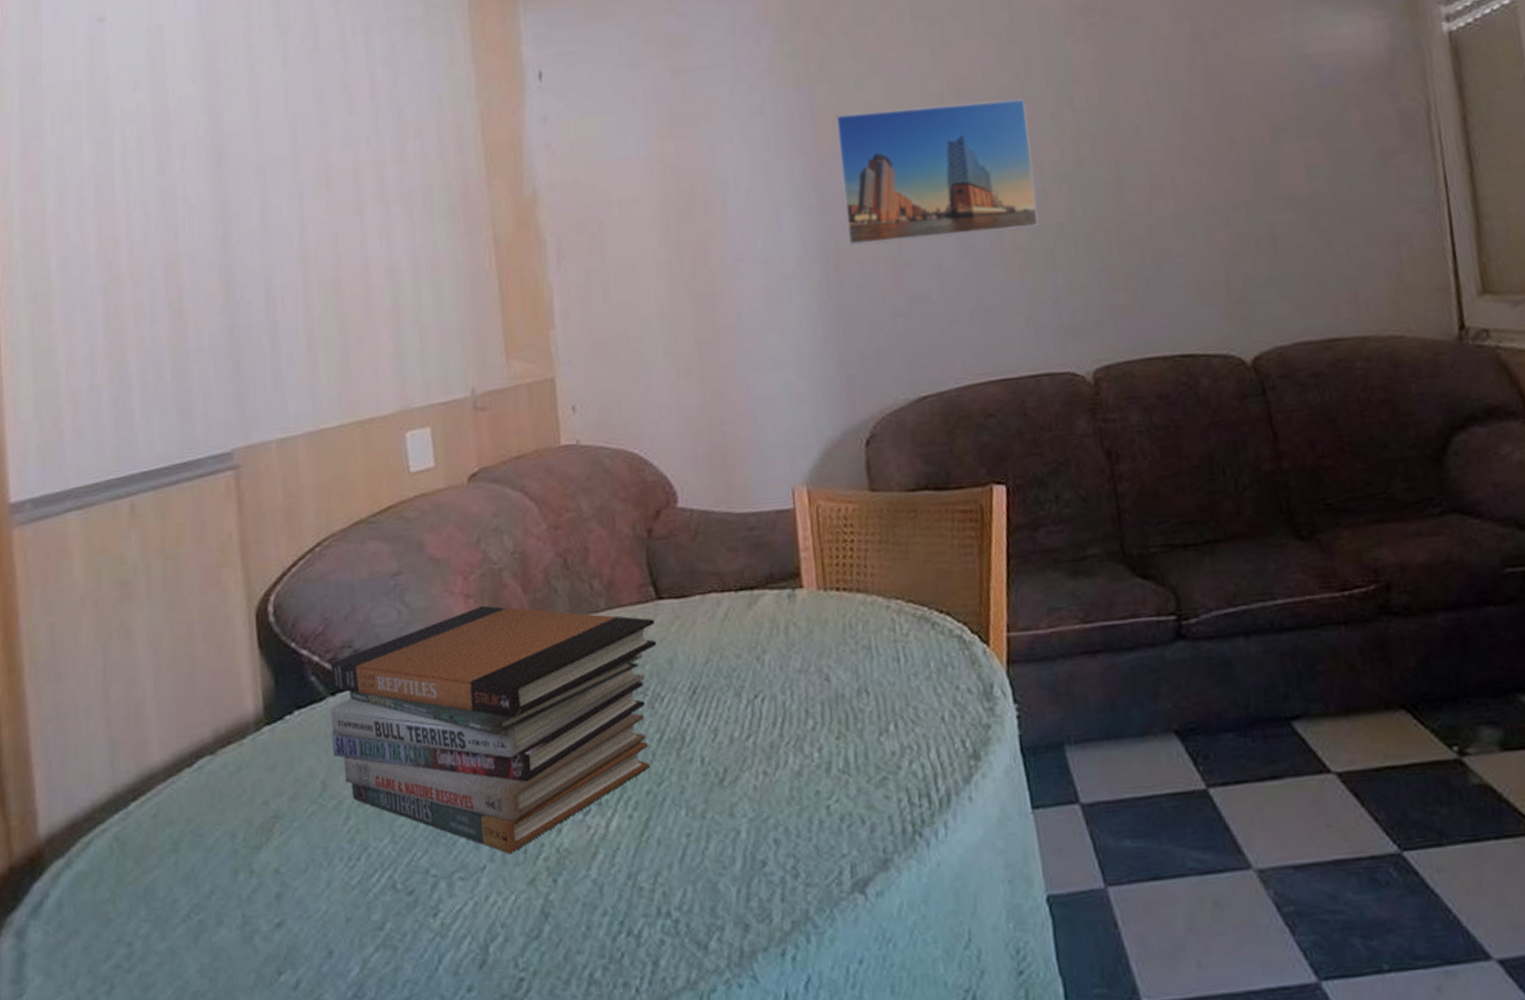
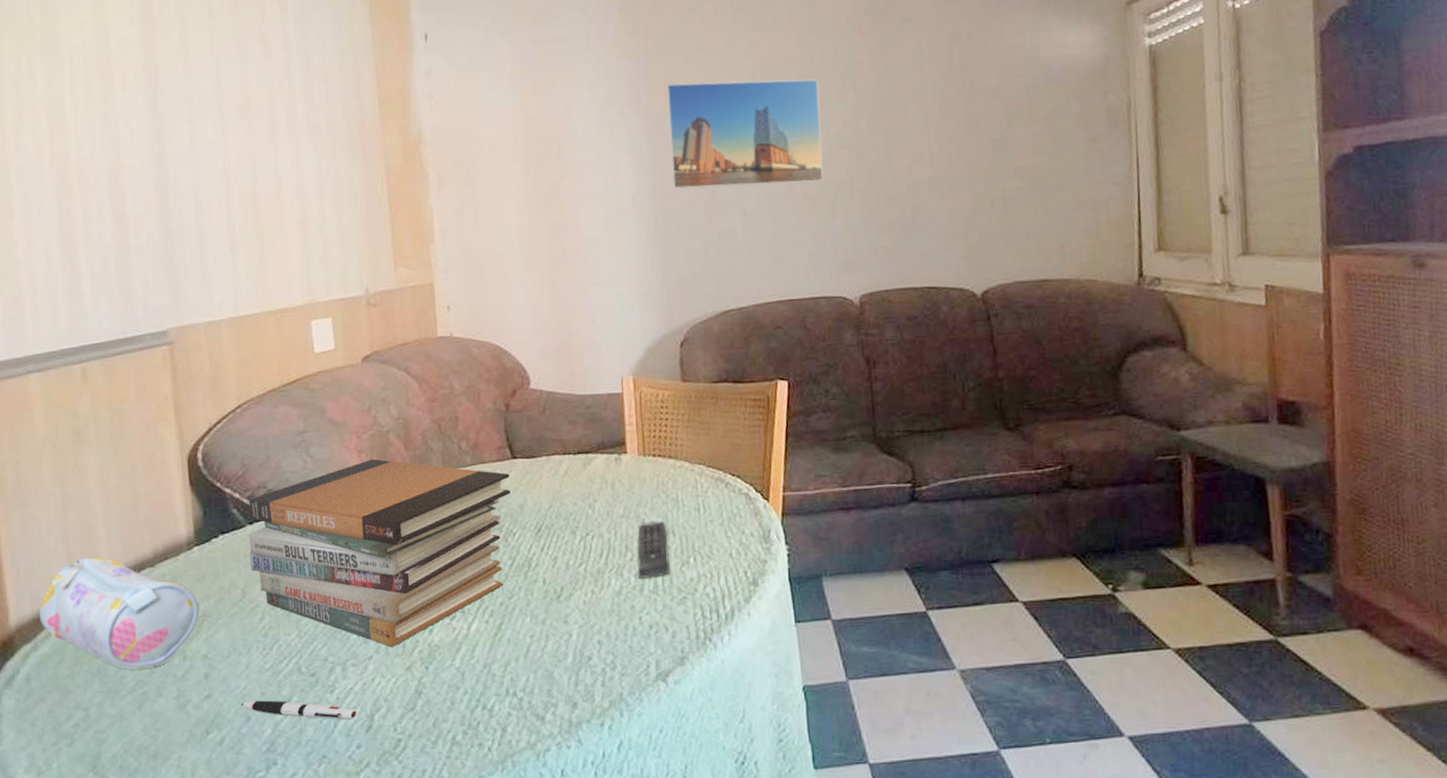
pencil case: none [74,743,270,890] -> present [39,557,199,670]
pen: none [321,927,467,953] -> present [241,700,357,720]
remote control: none [820,675,865,755] -> present [637,521,671,580]

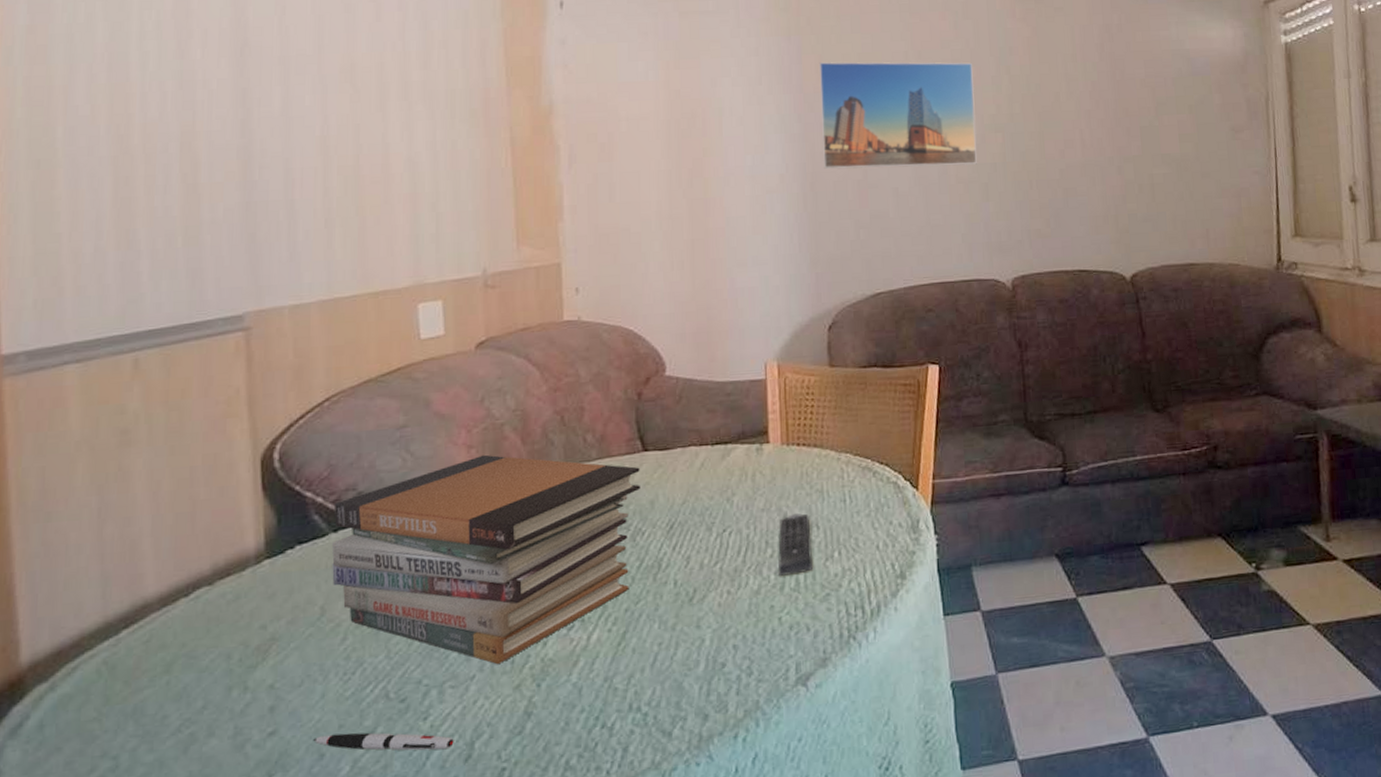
pencil case: present [39,557,199,670] -> none [60,576,267,707]

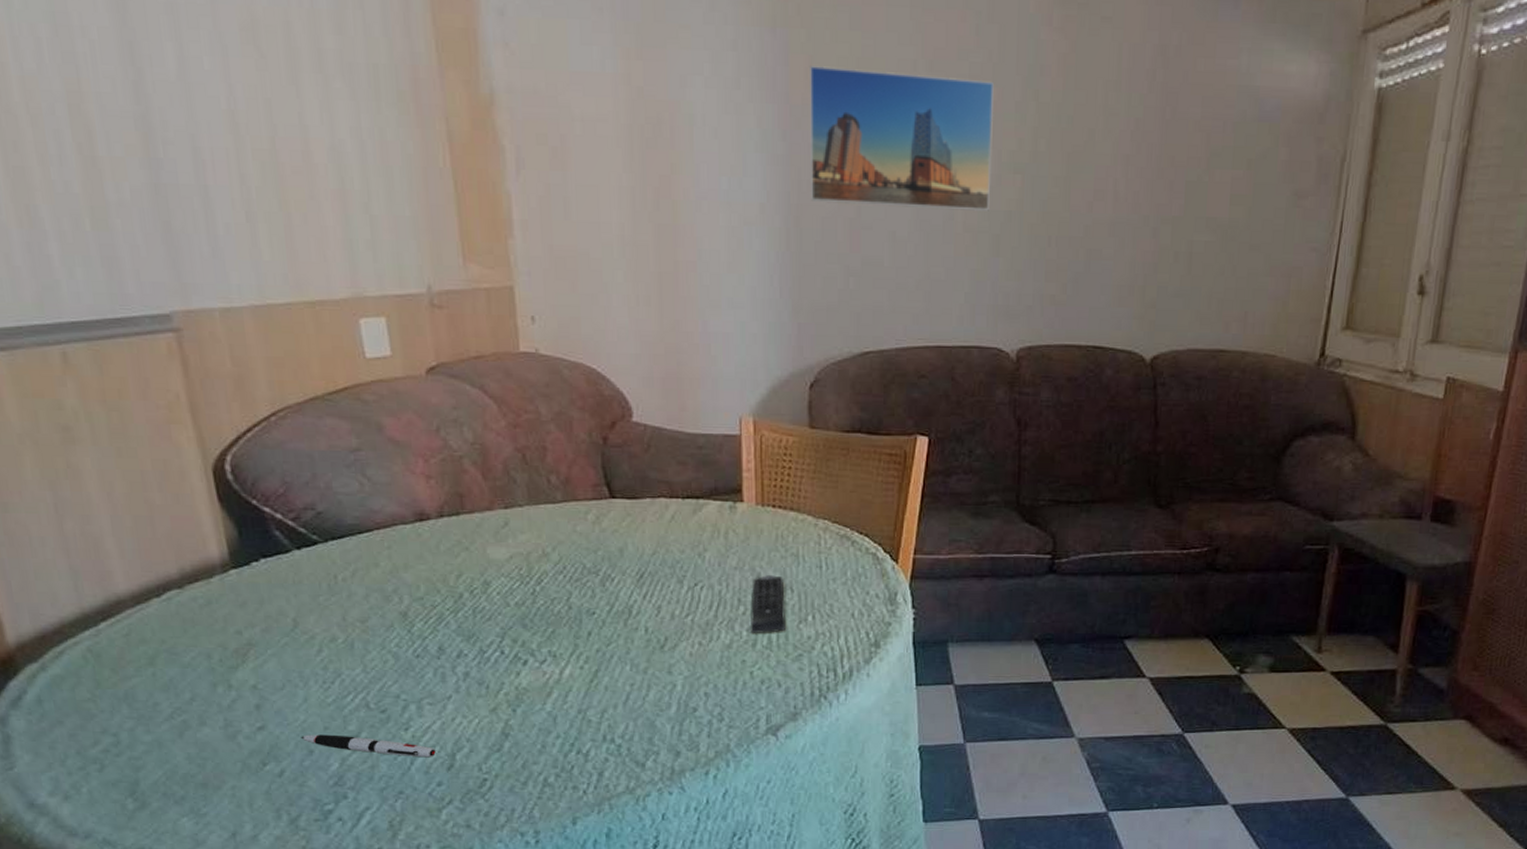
book stack: present [332,454,641,665] -> none [295,486,610,689]

